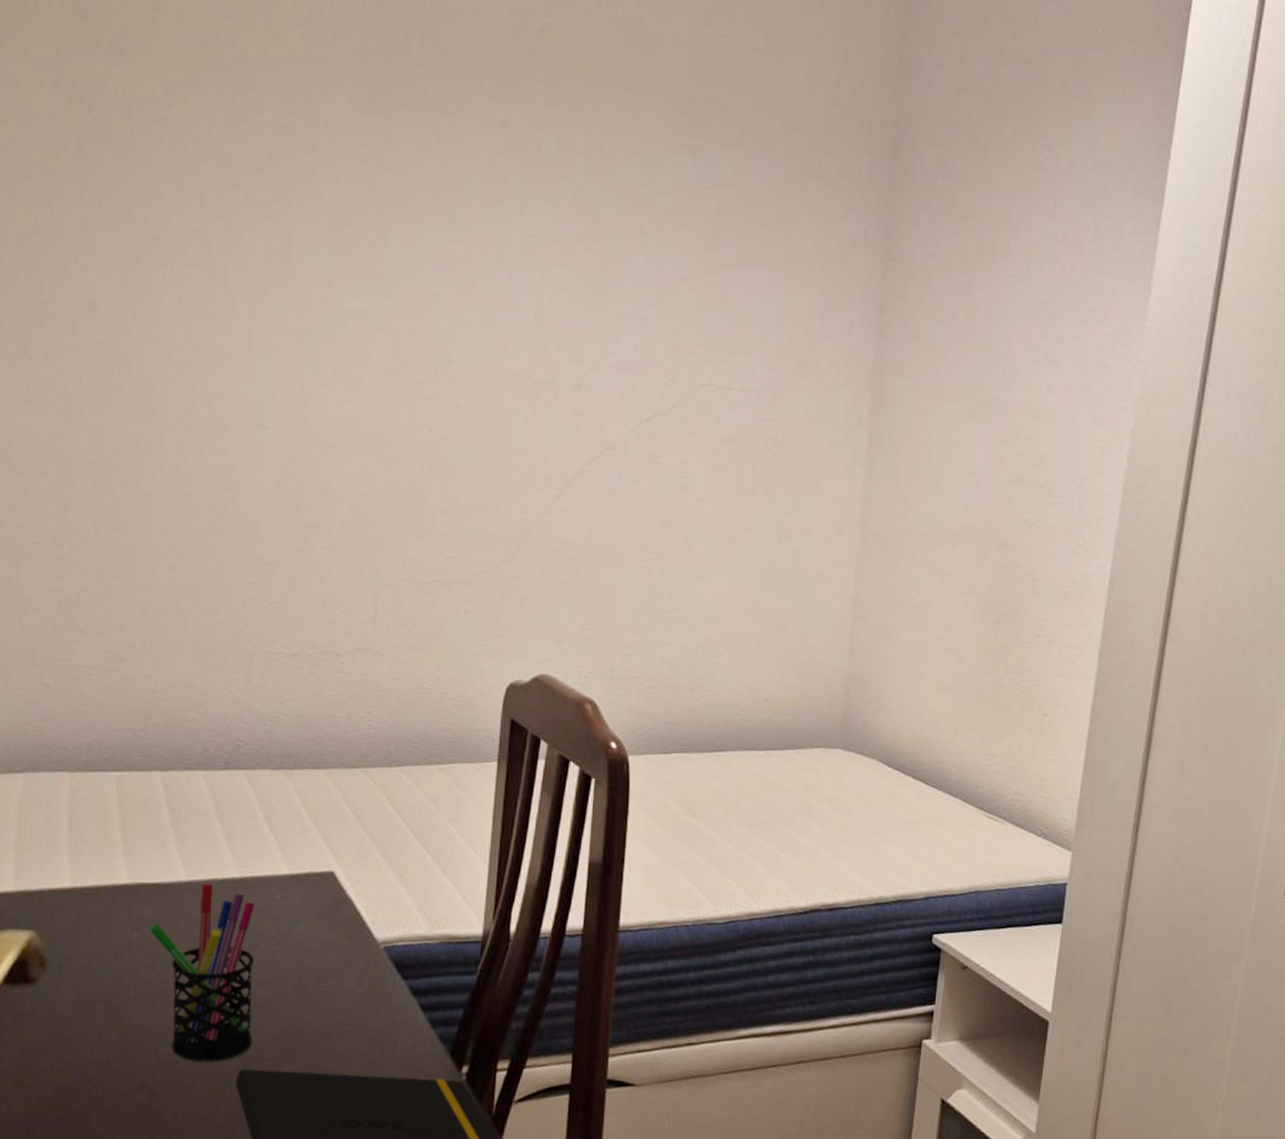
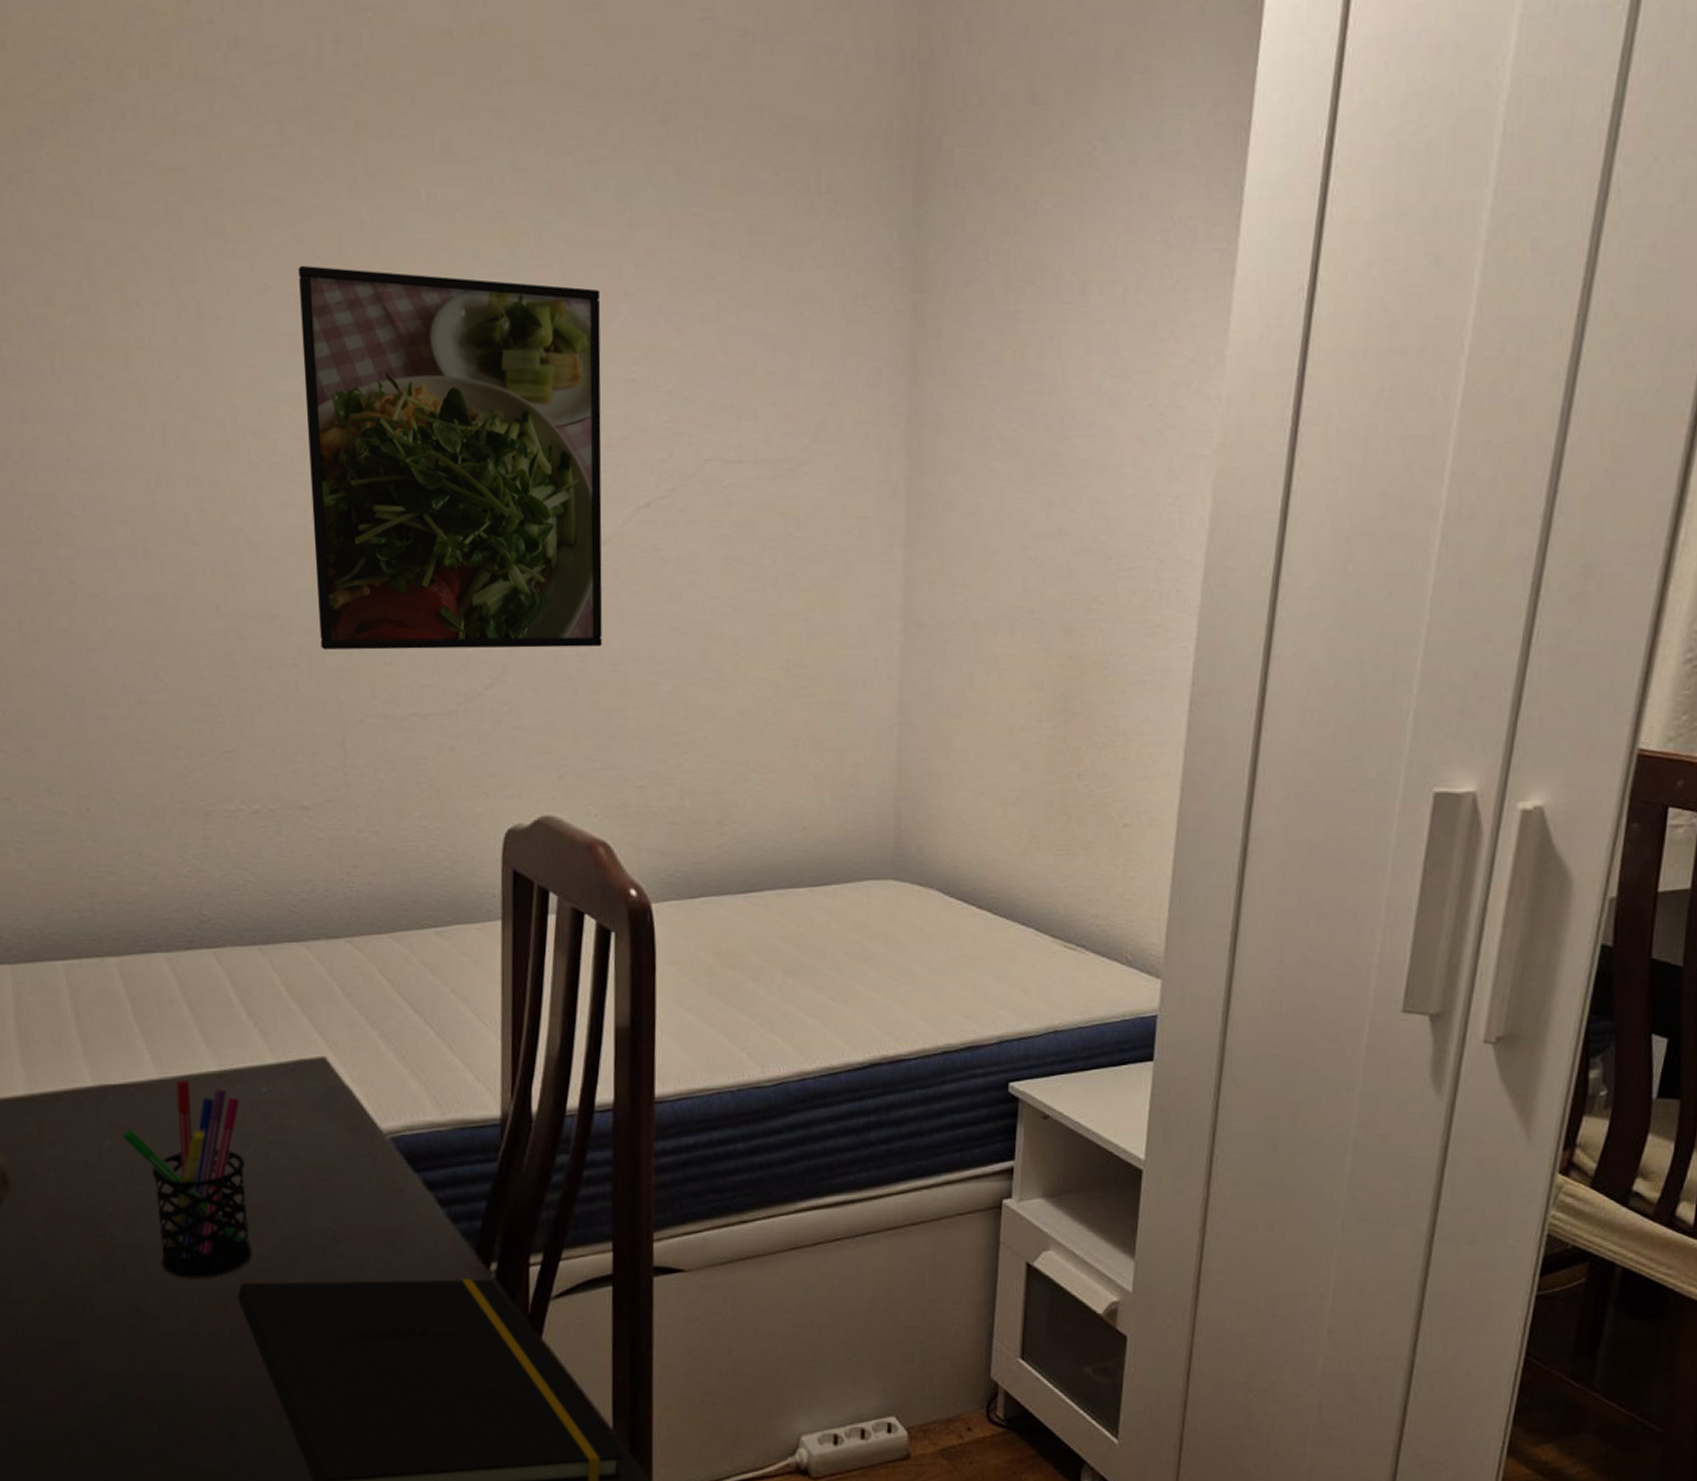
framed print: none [363,209,623,534] -> present [298,265,603,650]

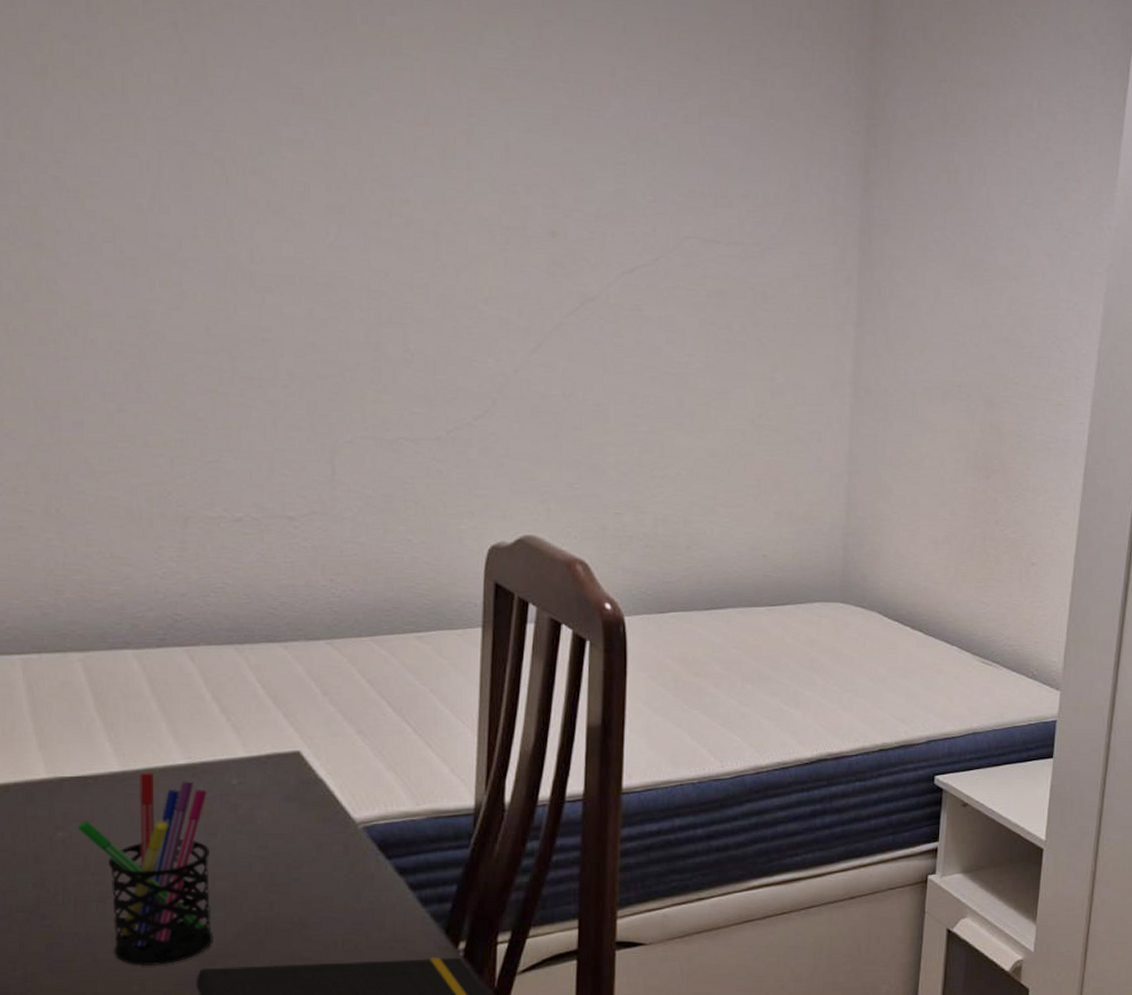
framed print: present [298,265,603,650] -> none [306,27,595,389]

